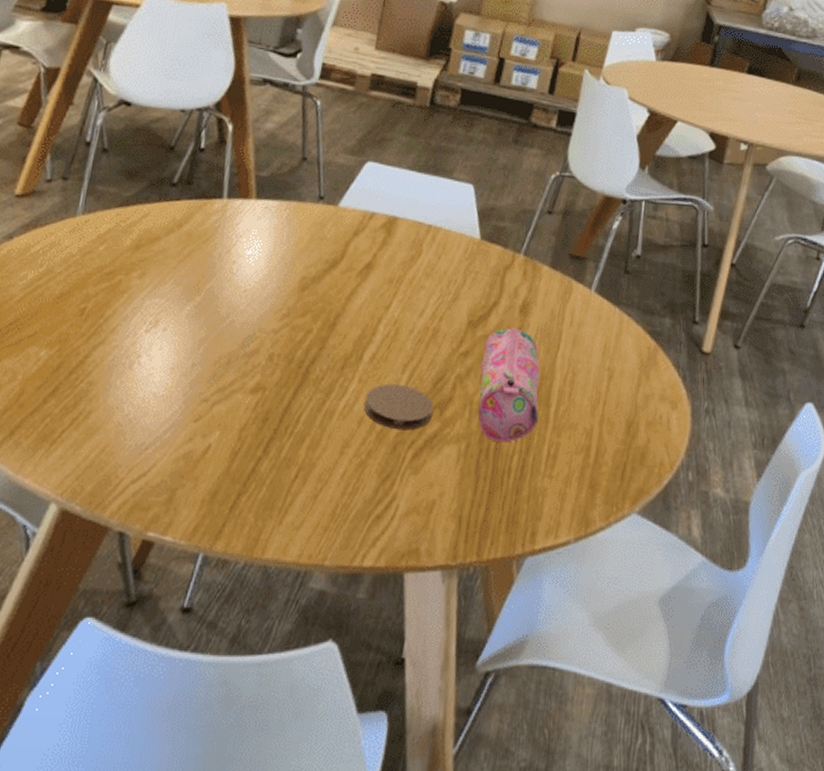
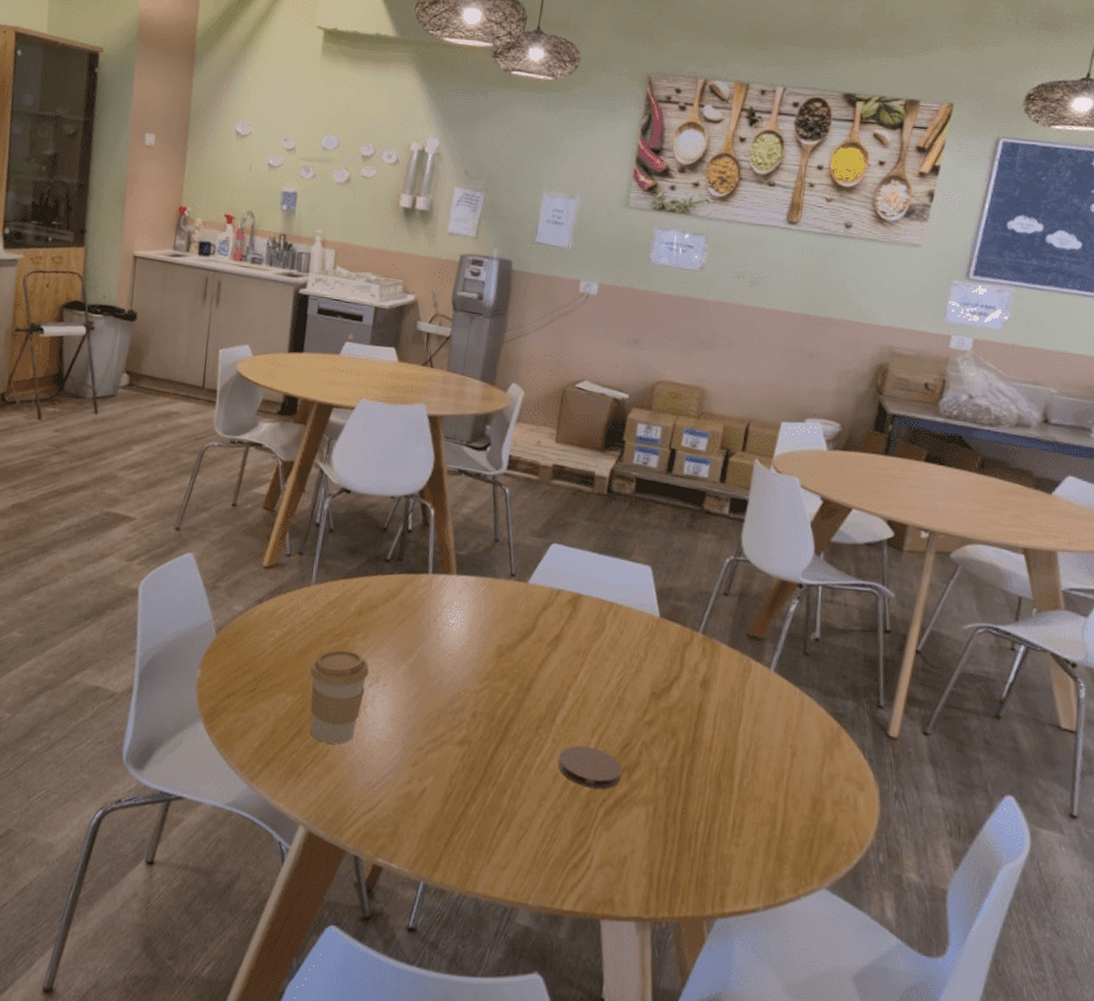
coffee cup: none [69,290,147,403] -> present [310,649,369,744]
pencil case: present [478,328,540,443] -> none [664,701,723,809]

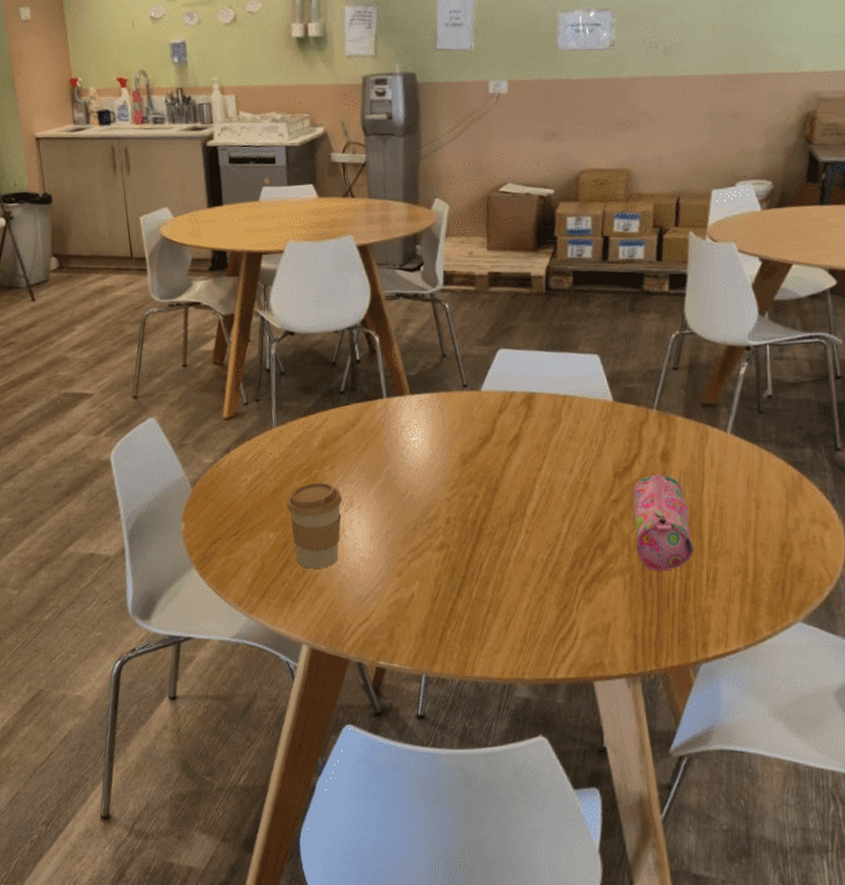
coaster: present [557,745,622,790] -> none [533,531,596,569]
pencil case: none [664,701,723,809] -> present [632,474,694,572]

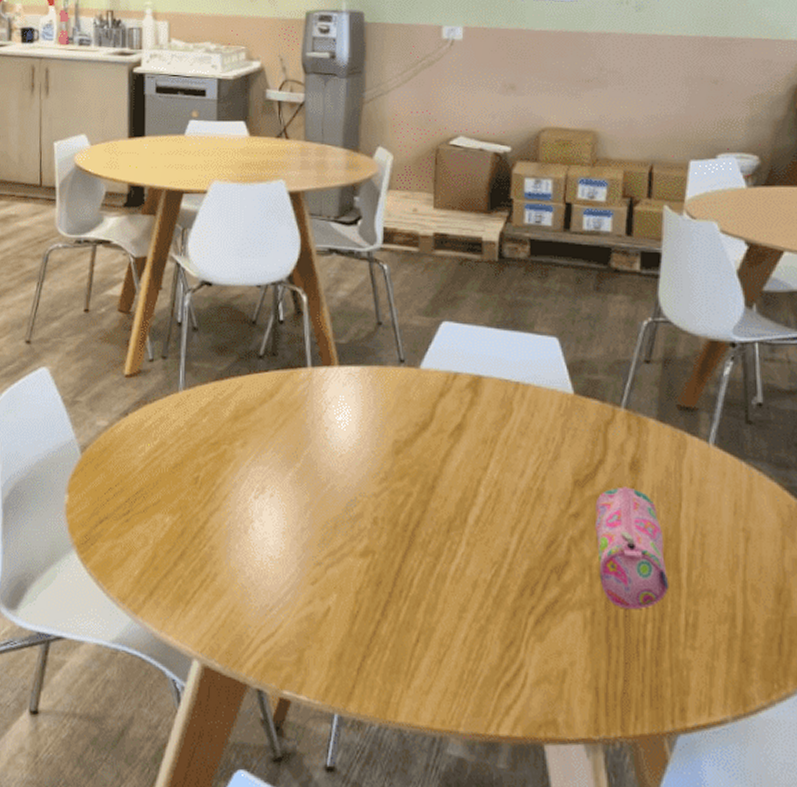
coffee cup: present [287,482,343,569] -> none [188,460,253,566]

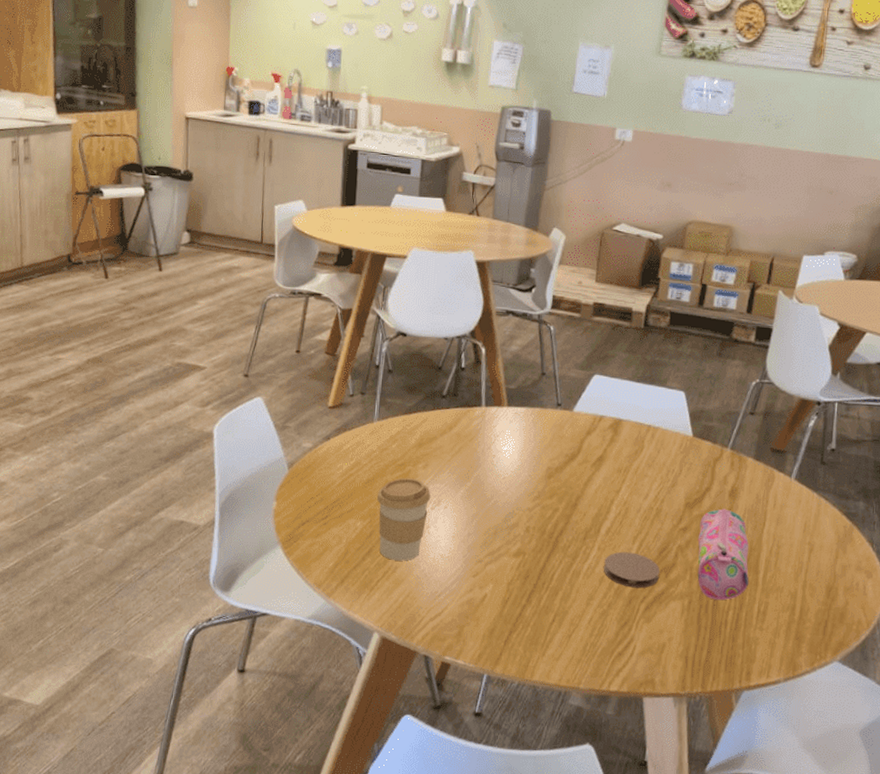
coffee cup: none [188,460,253,566] -> present [377,478,431,561]
coaster: none [475,547,550,596] -> present [603,551,661,589]

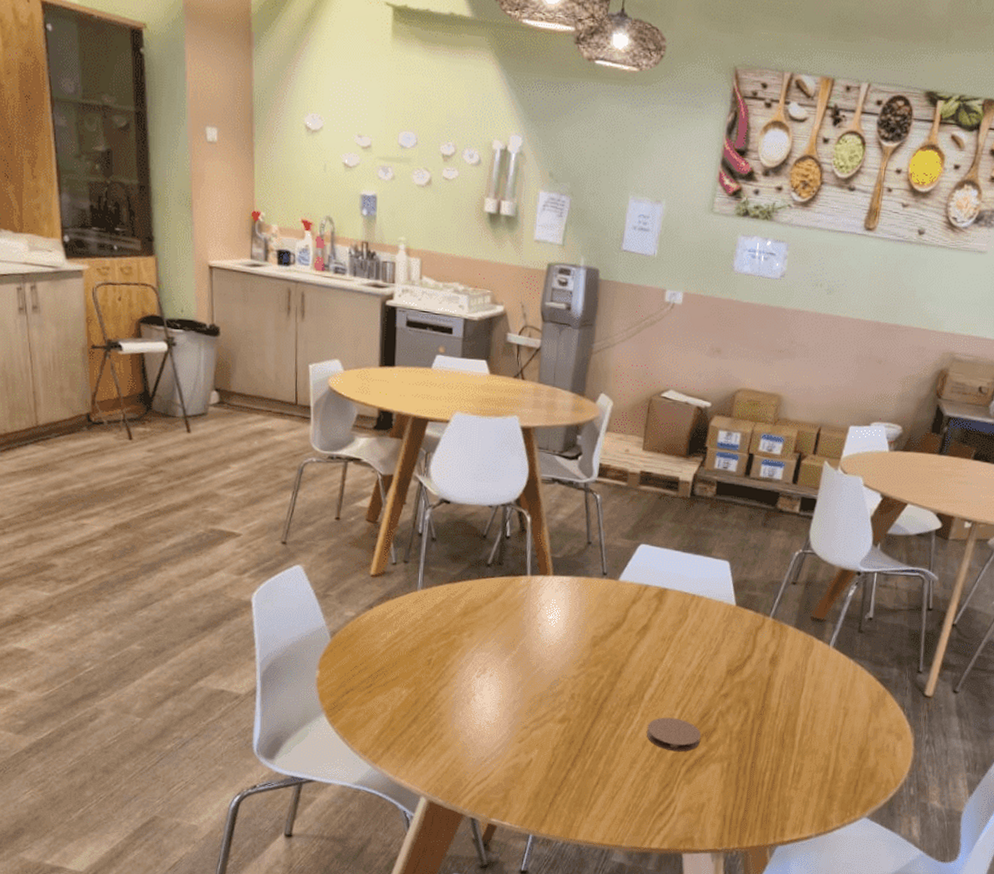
coffee cup: present [377,478,431,561] -> none [422,646,477,728]
pencil case: present [697,509,749,601] -> none [737,675,787,763]

